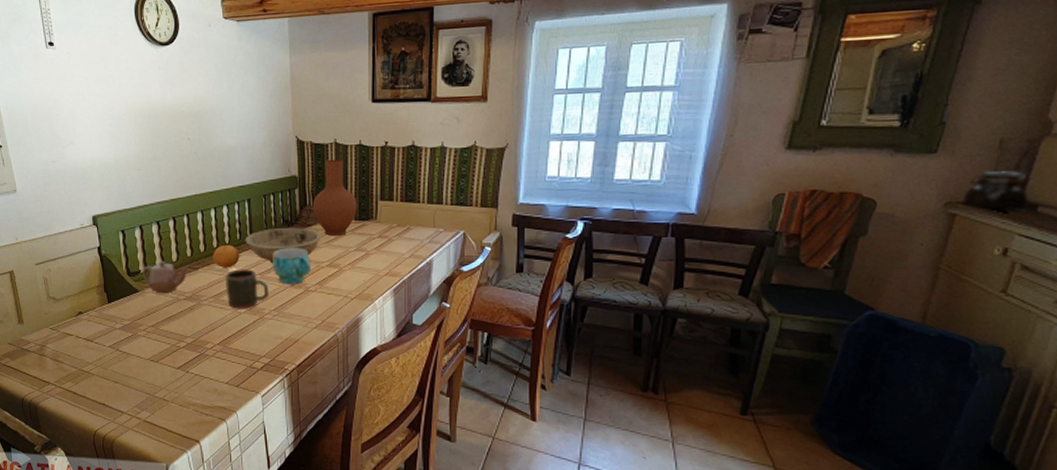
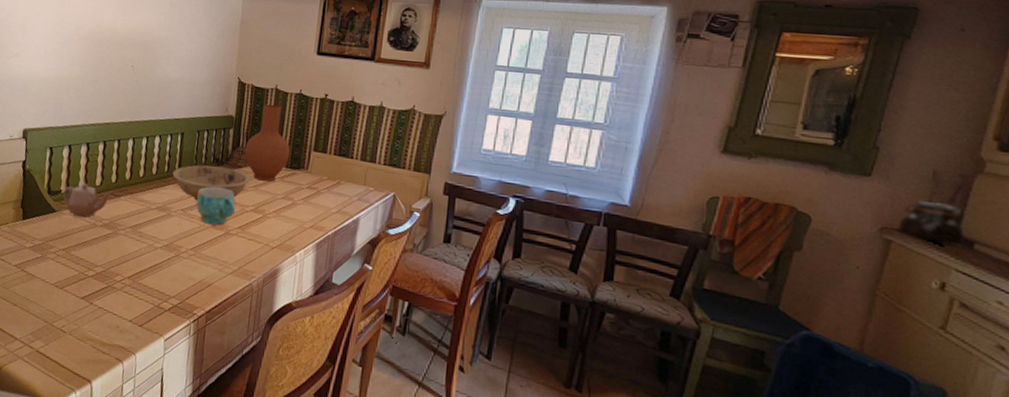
fruit: present [213,244,240,268] -> none [137,175,165,199]
mug: present [224,268,270,309] -> none [144,201,190,245]

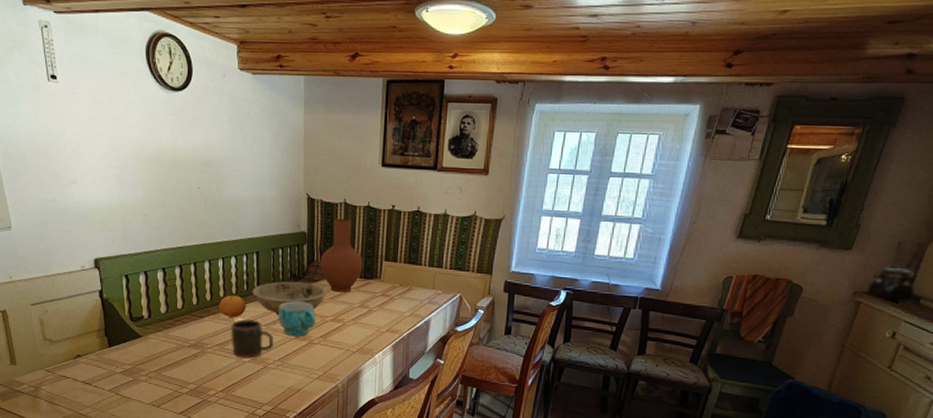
teapot: present [62,183,111,217] -> none [145,308,194,339]
fruit: none [137,175,165,199] -> present [219,295,247,318]
mug: none [144,201,190,245] -> present [230,318,274,358]

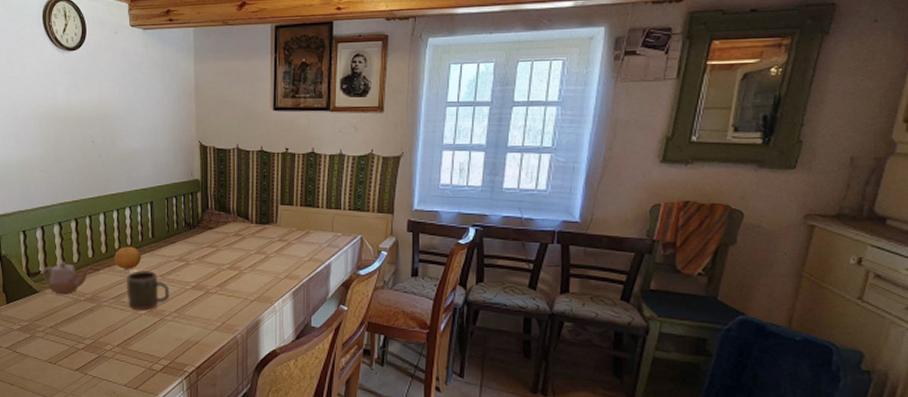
teapot: none [145,308,194,339] -> present [42,262,90,294]
bowl: present [252,281,328,316] -> none [147,229,223,266]
cup: present [279,301,315,336] -> none [174,250,211,286]
vase: present [319,218,363,292] -> none [214,164,258,239]
jar: present [866,268,916,301] -> none [820,187,878,223]

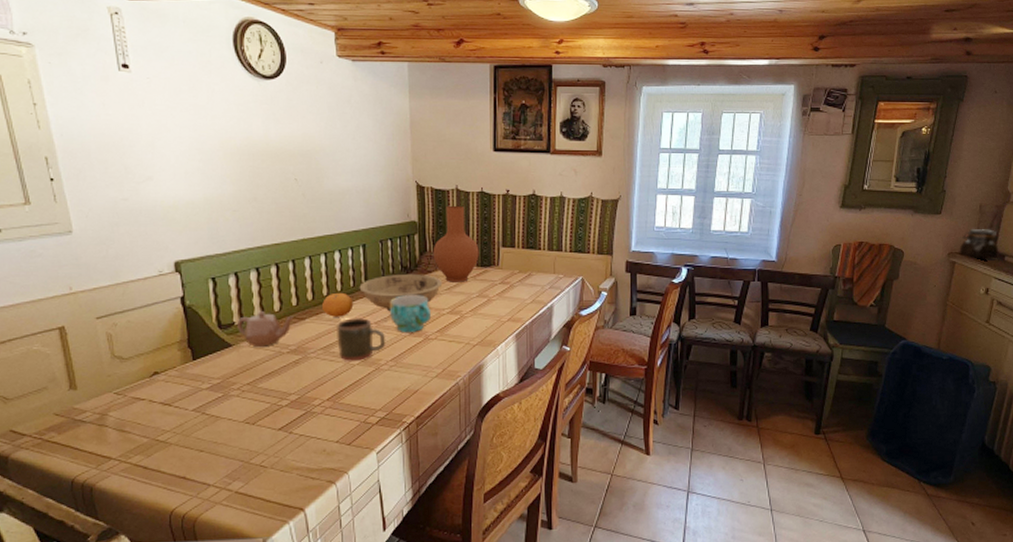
bowl: none [147,229,223,266] -> present [359,273,443,312]
cup: none [174,250,211,286] -> present [390,295,431,332]
vase: none [214,164,258,239] -> present [433,205,479,282]
jar: none [820,187,878,223] -> present [959,229,999,259]

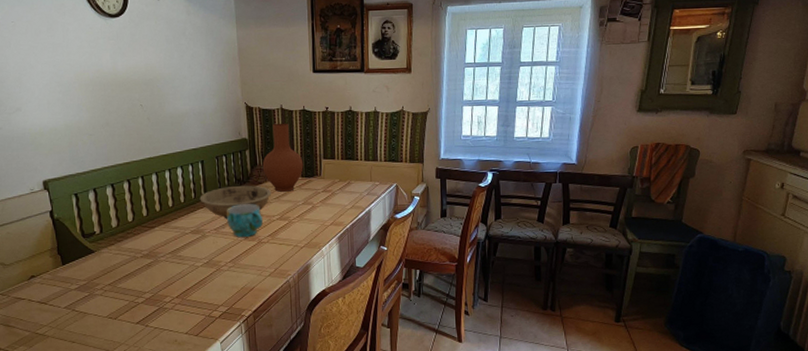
teapot: present [236,312,294,347] -> none [97,222,145,252]
fruit: present [322,292,354,317] -> none [169,203,196,225]
mug: present [335,317,386,361] -> none [181,224,225,263]
jar: present [959,229,999,259] -> none [754,127,795,156]

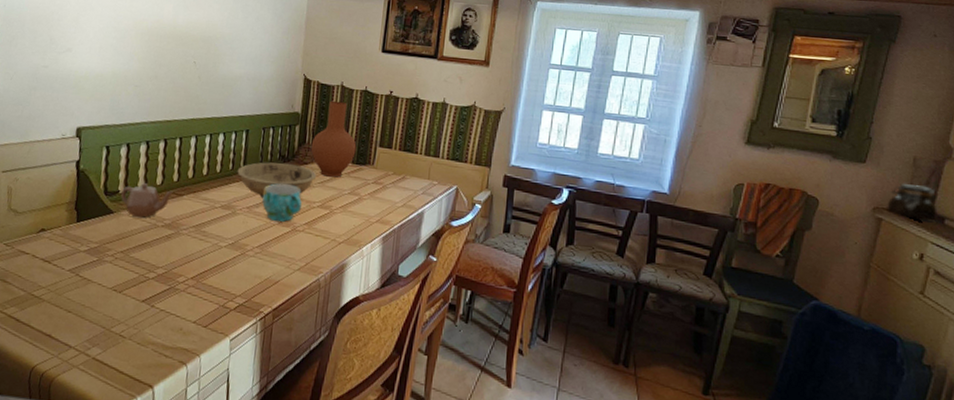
teapot: none [97,222,145,252] -> present [120,183,173,218]
jar: none [754,127,795,156] -> present [887,184,938,221]

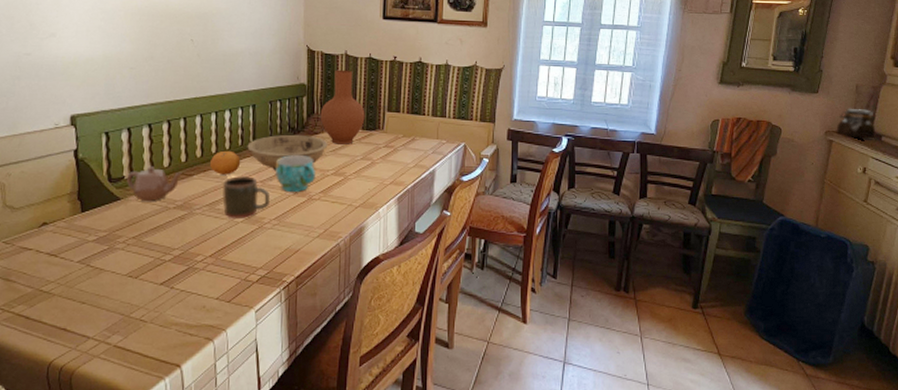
fruit: none [200,173,230,198] -> present [210,150,241,175]
mug: none [208,199,256,243] -> present [221,175,271,218]

